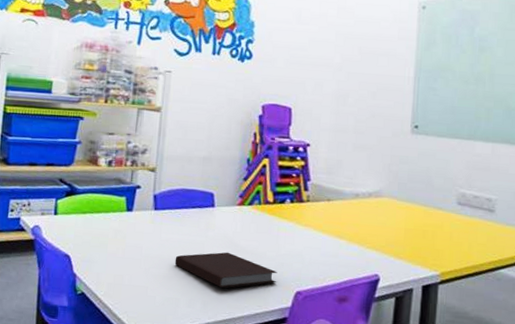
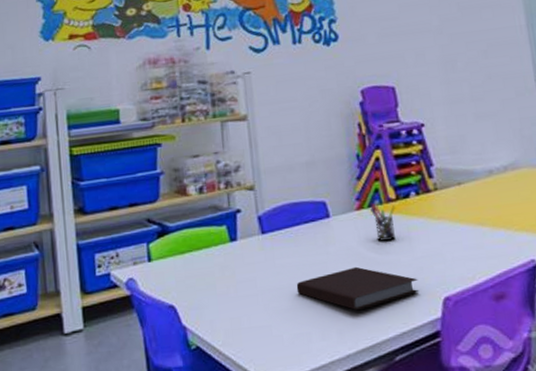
pen holder: none [250,202,271,236] -> present [370,203,395,241]

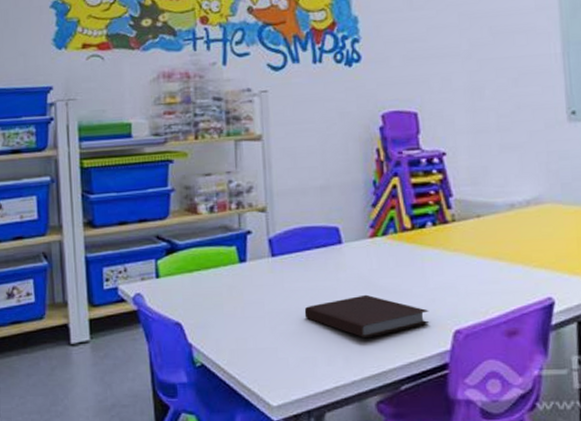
pen holder: present [370,203,395,241] -> none [384,232,410,270]

